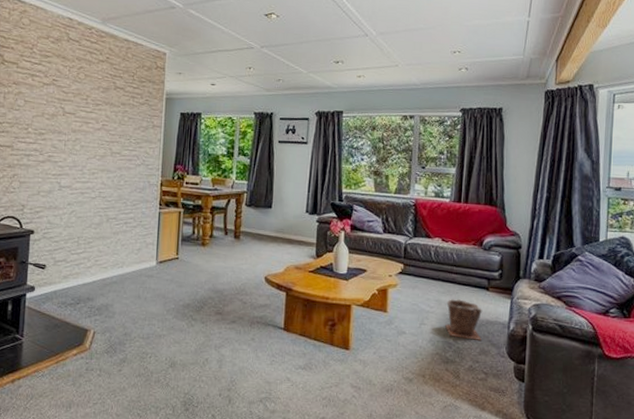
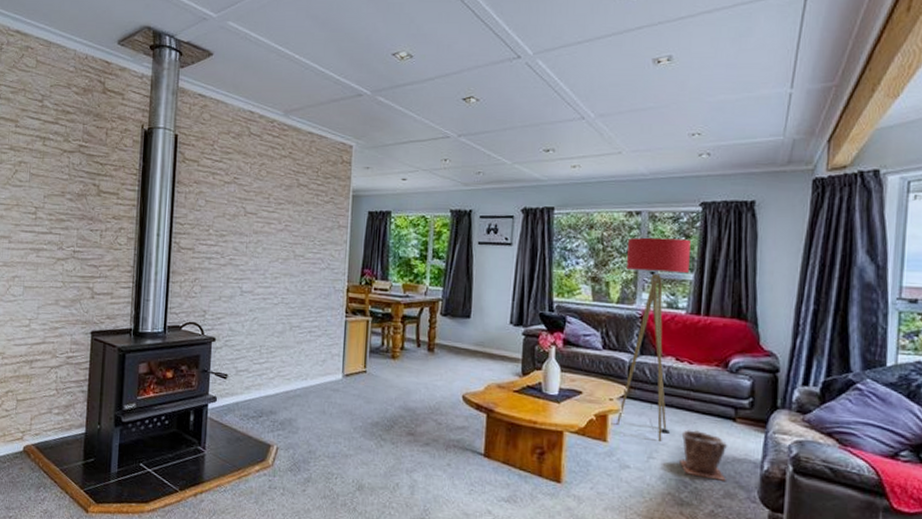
floor lamp: none [395,137,453,310] -> present [616,237,691,441]

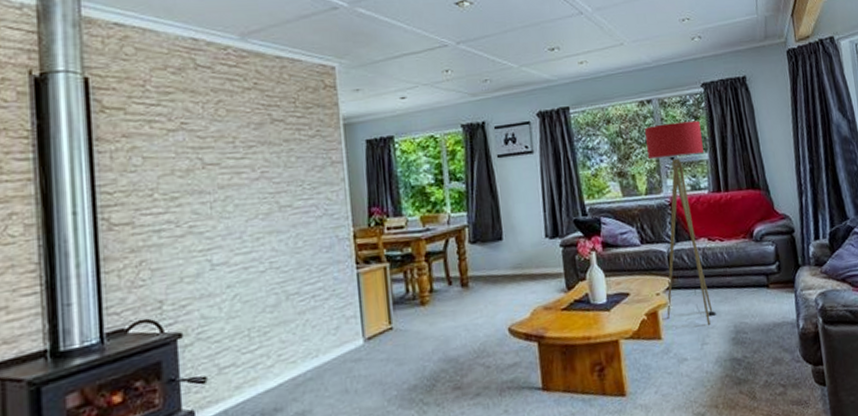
plant pot: present [680,429,728,481] -> none [726,304,772,352]

